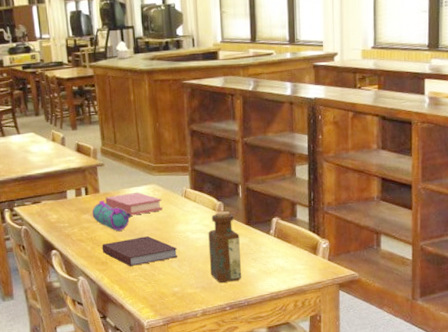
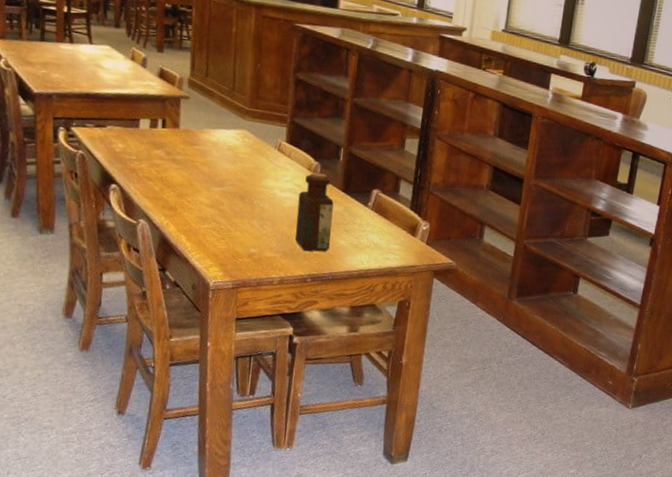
pencil case: present [92,200,131,232] -> none [166,137,213,176]
notebook: present [101,236,178,266] -> none [172,185,262,217]
book: present [105,192,162,216] -> none [185,134,252,161]

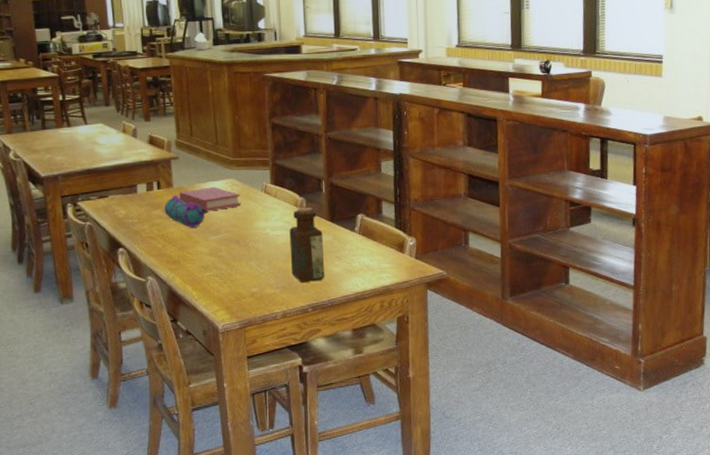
pencil case: none [166,137,213,176] -> present [164,195,206,229]
book: none [185,134,252,161] -> present [179,186,241,212]

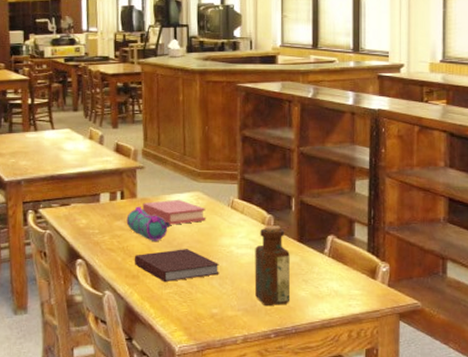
notebook: none [174,233,257,265] -> present [134,249,220,282]

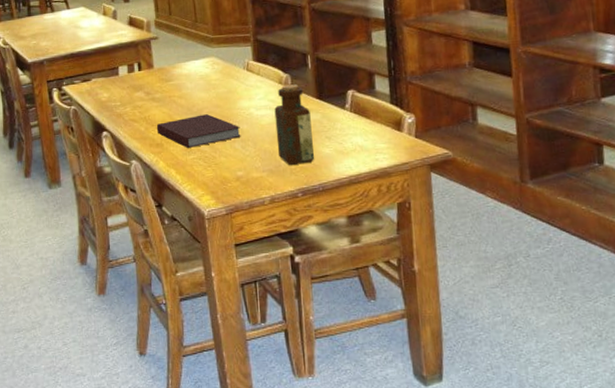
pencil case: present [126,206,170,242] -> none [145,76,188,110]
book: present [143,199,206,225] -> none [160,66,223,92]

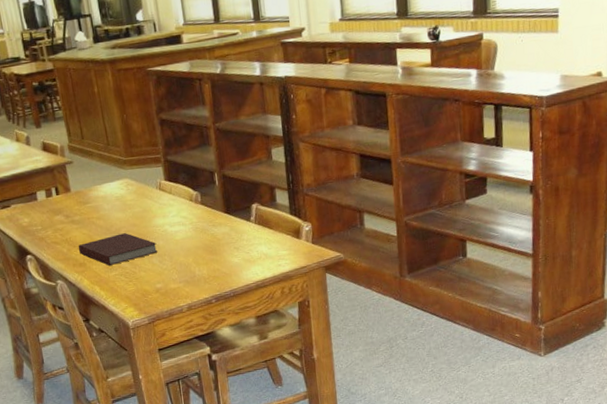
bottle: present [274,84,315,165] -> none [187,201,226,275]

